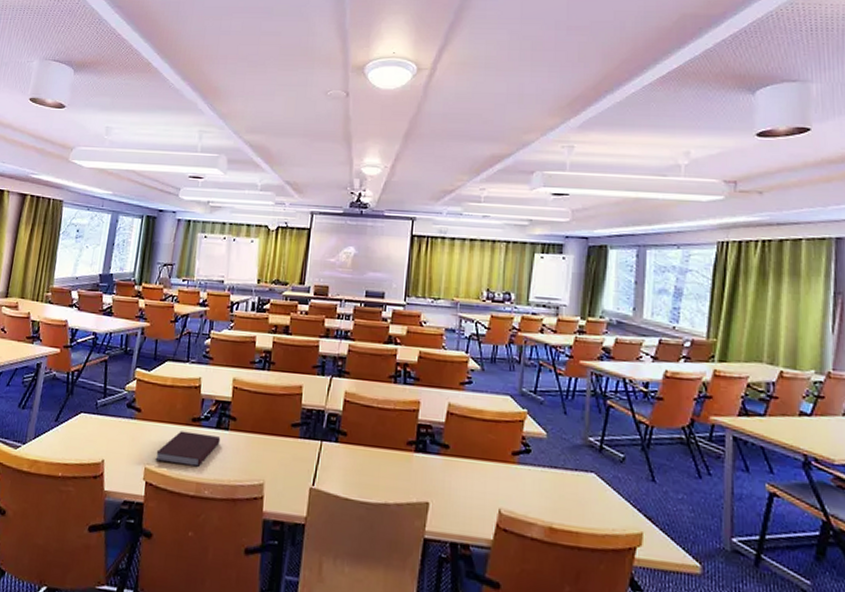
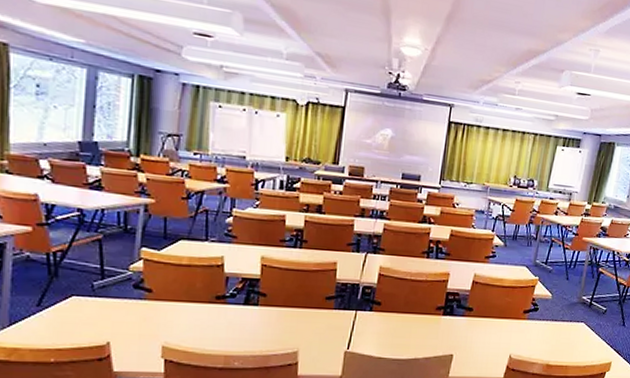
notebook: present [155,431,221,467] -> none [174,309,250,341]

